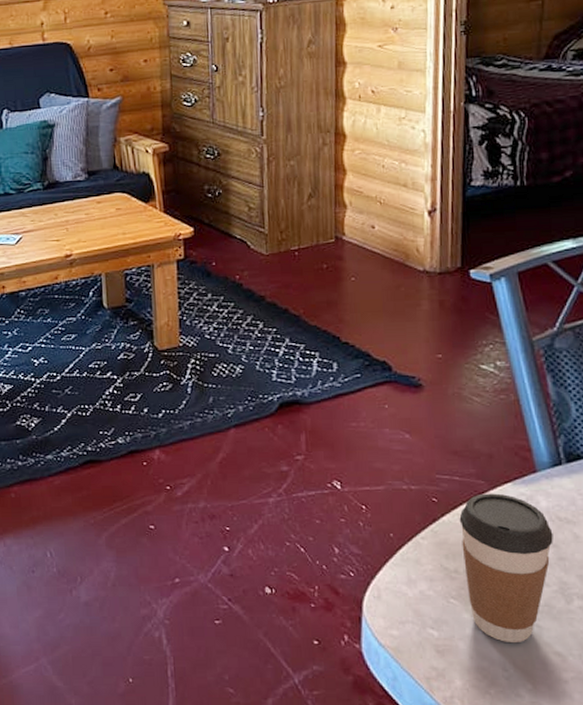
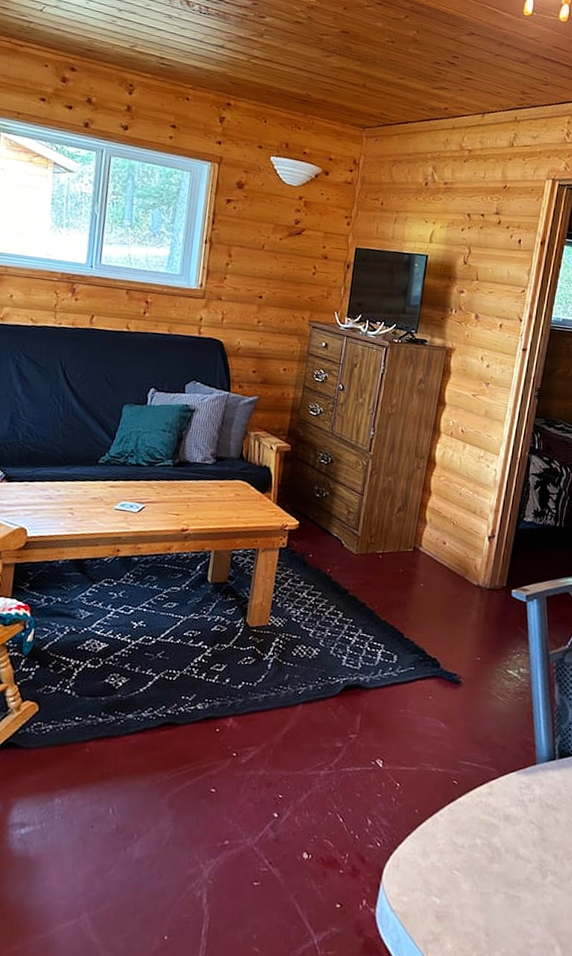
coffee cup: present [459,493,553,644] -> none [468,779,541,912]

